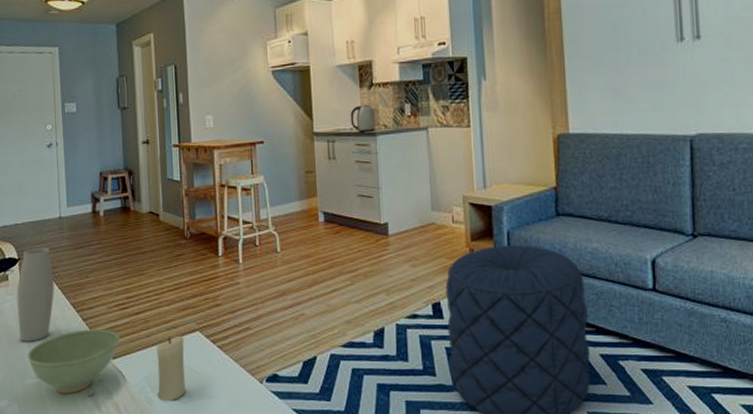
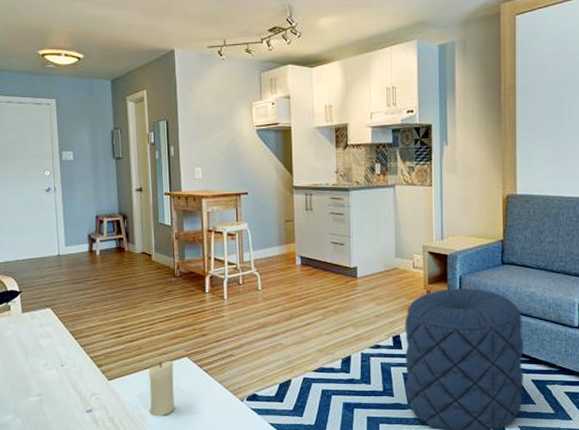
vase: present [16,247,54,342] -> none [18,281,54,365]
bowl: present [27,329,121,393] -> none [29,354,116,409]
kettle: present [350,104,376,133] -> none [326,163,349,188]

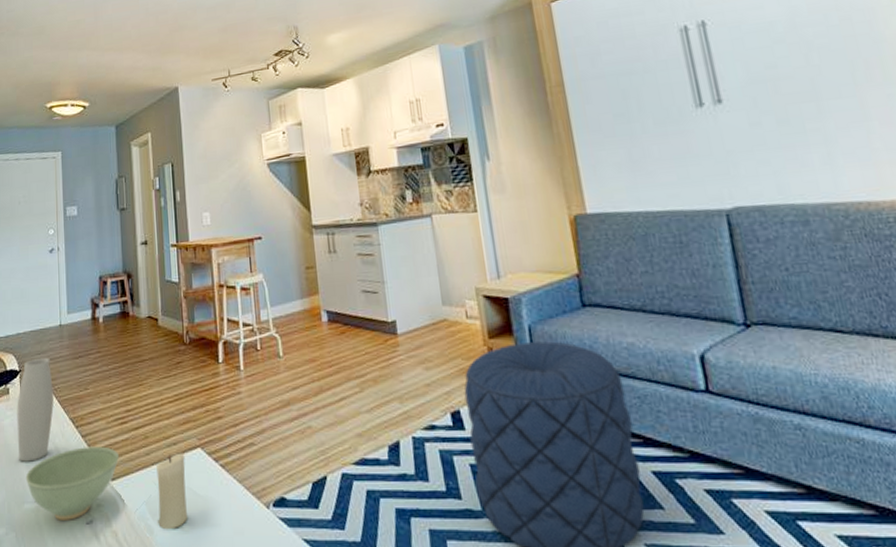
vase: none [18,281,54,365] -> present [17,357,54,462]
bowl: none [29,354,116,409] -> present [25,446,120,520]

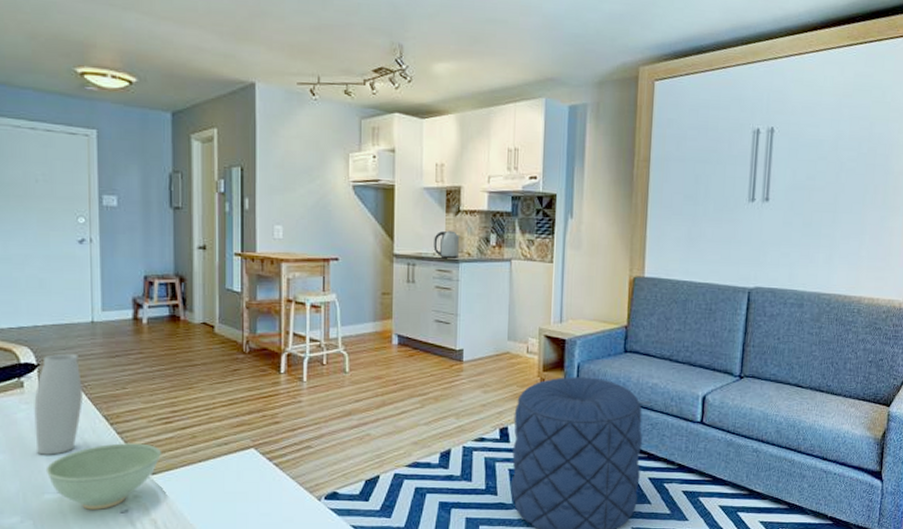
candle: present [156,452,187,530] -> none [203,452,236,518]
kettle: none [349,193,376,224] -> present [433,230,460,260]

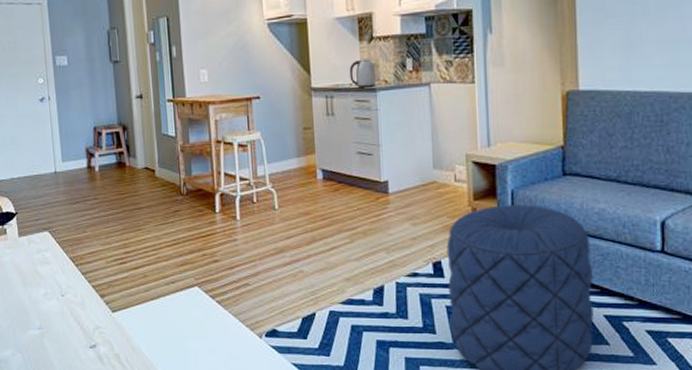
vase: present [34,353,83,455] -> none [15,202,53,294]
bowl: present [45,443,163,510] -> none [28,283,120,345]

